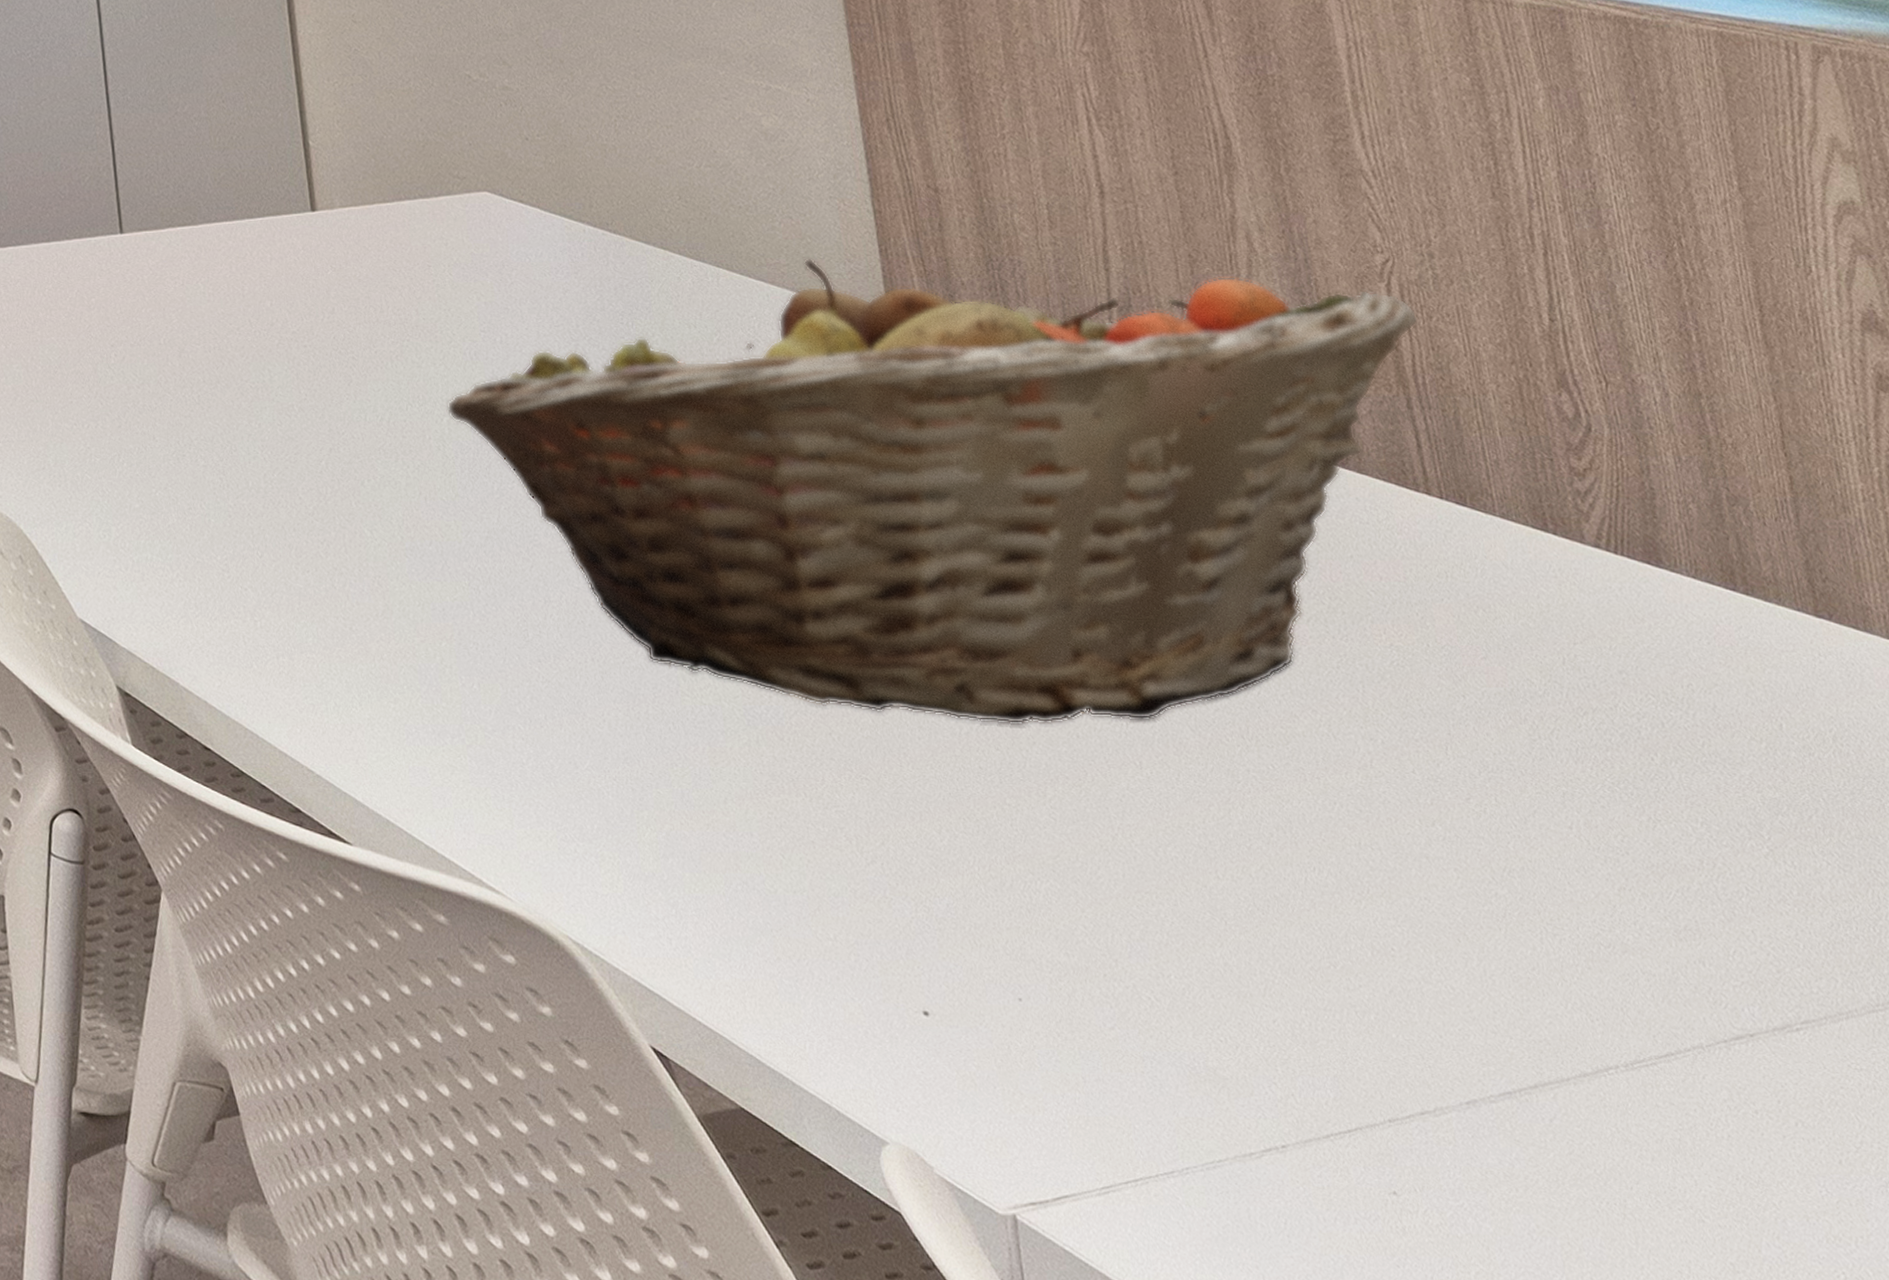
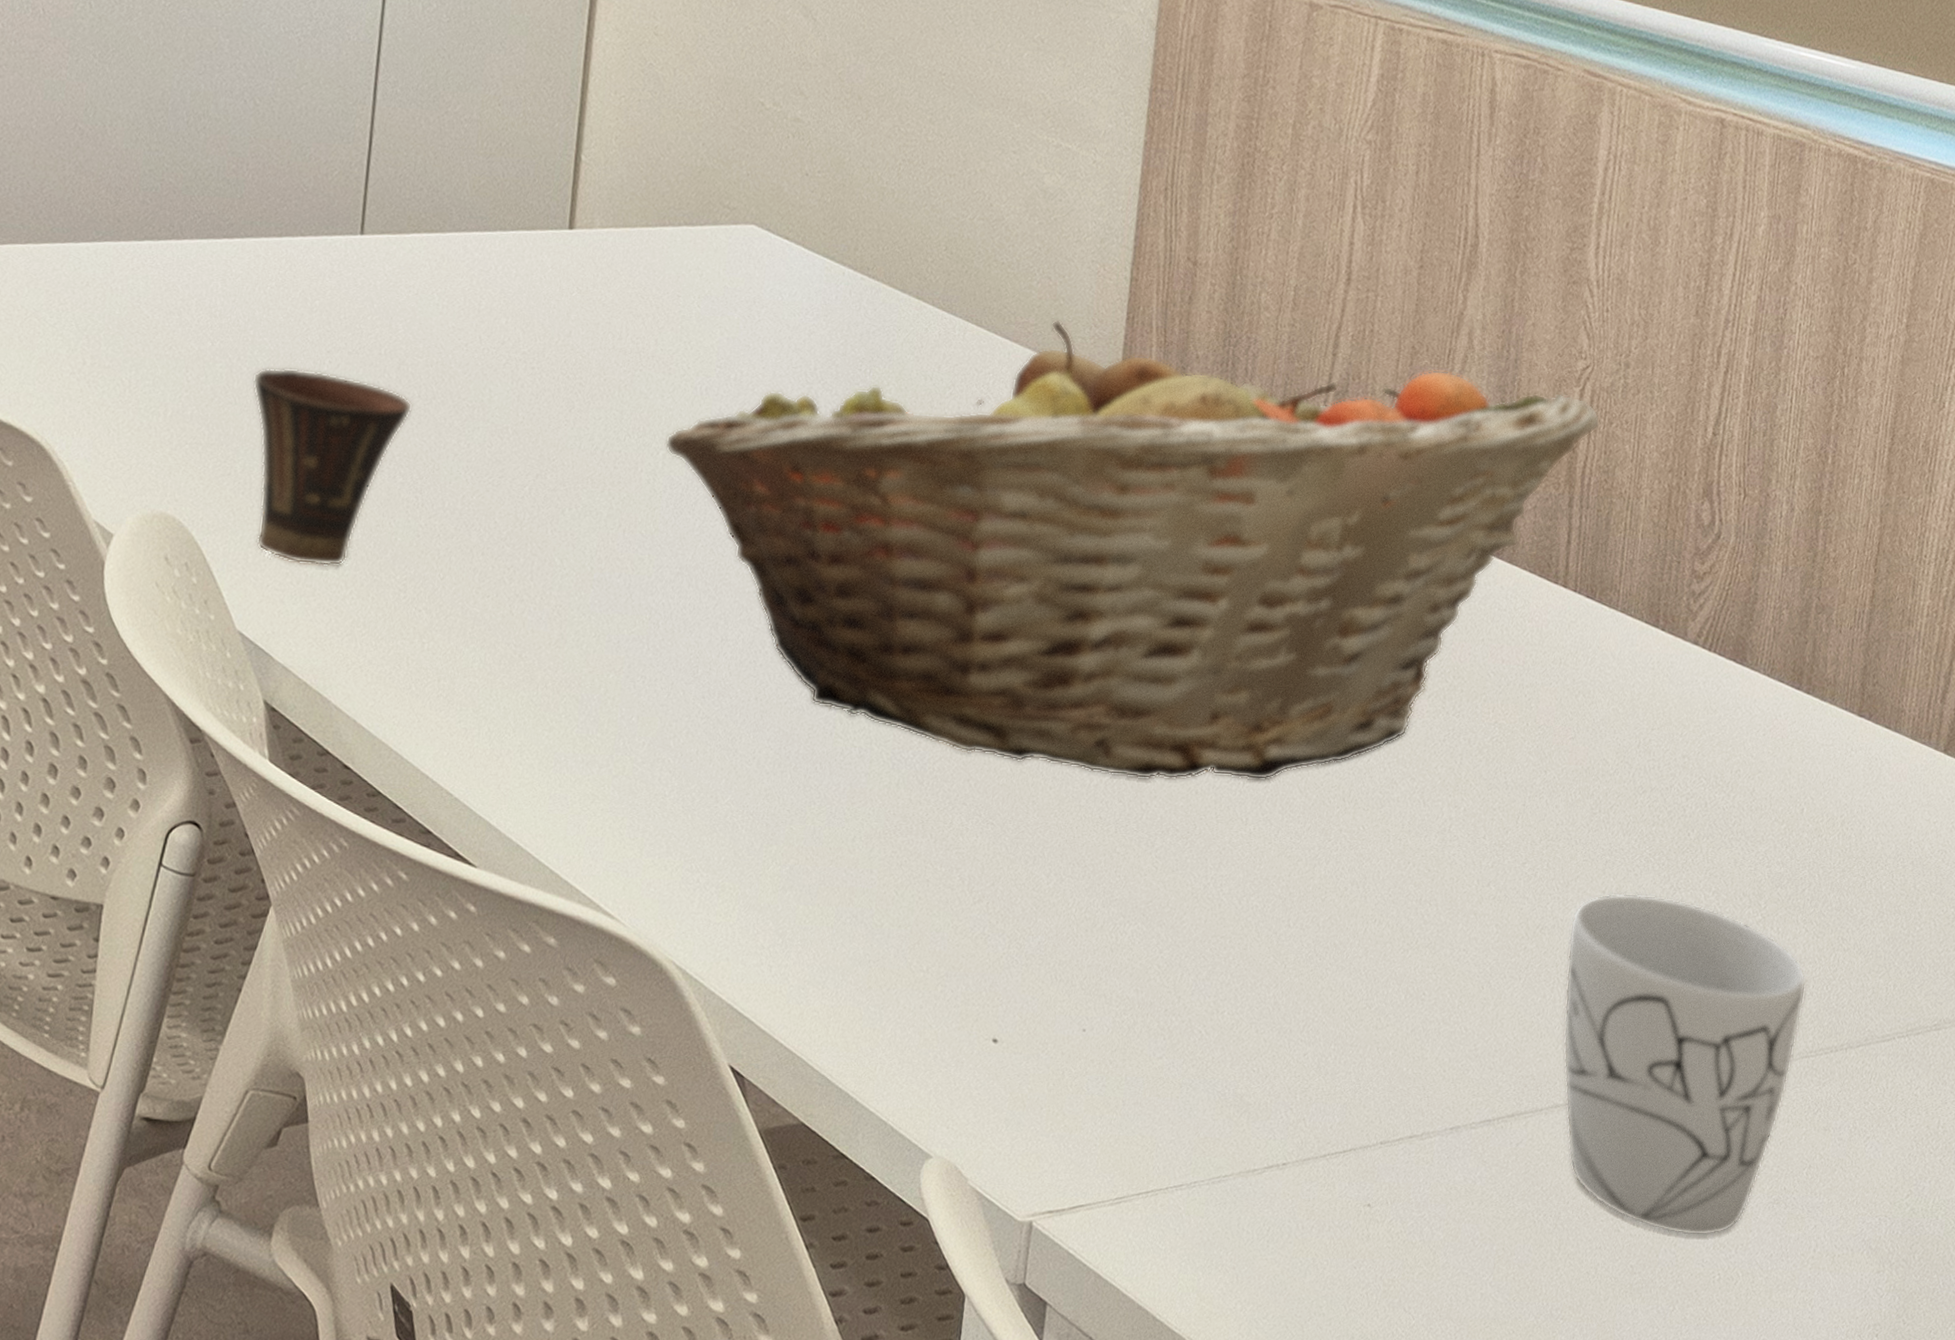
cup: none [48,364,200,551] -> present [253,367,413,566]
mug: none [1541,827,1861,1227] -> present [1563,892,1807,1236]

